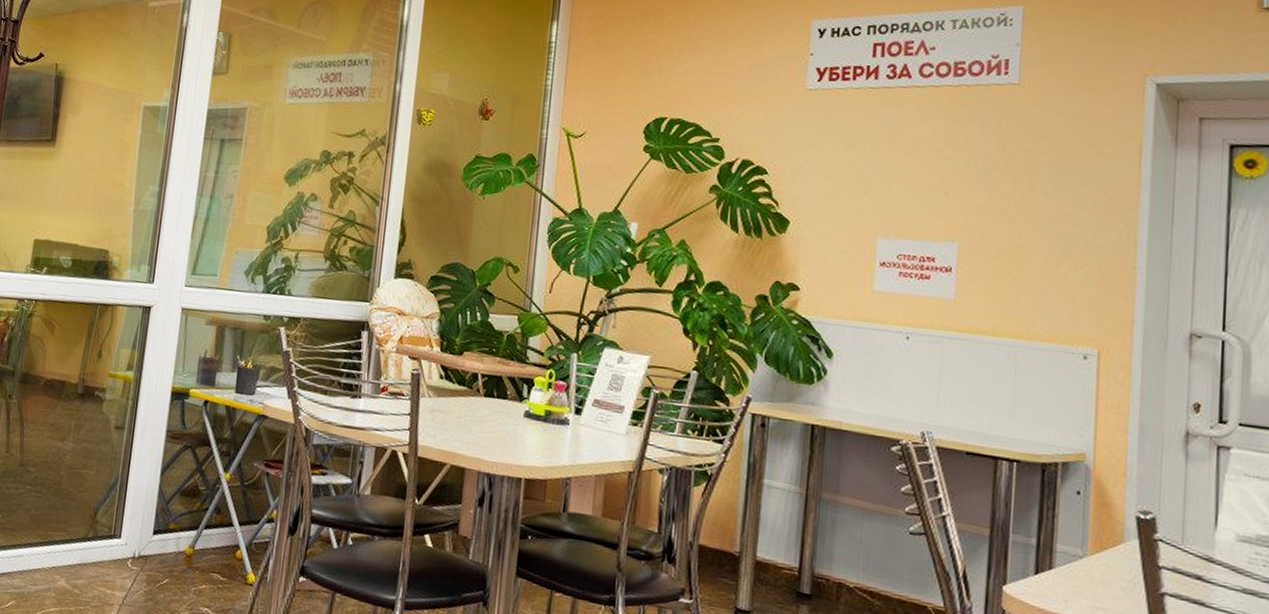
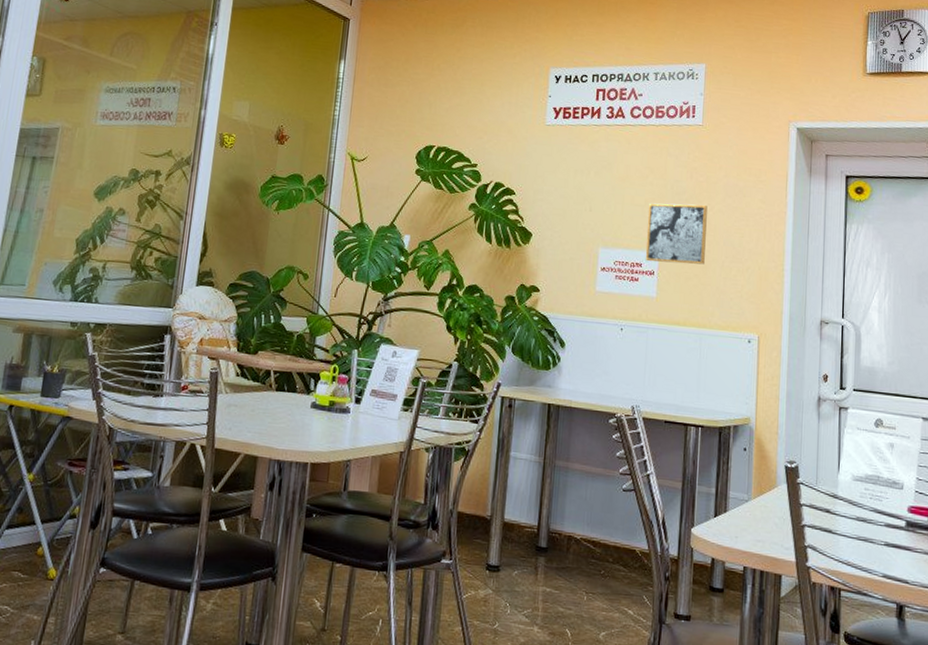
wall art: none [939,182,1026,260] -> present [645,203,707,265]

